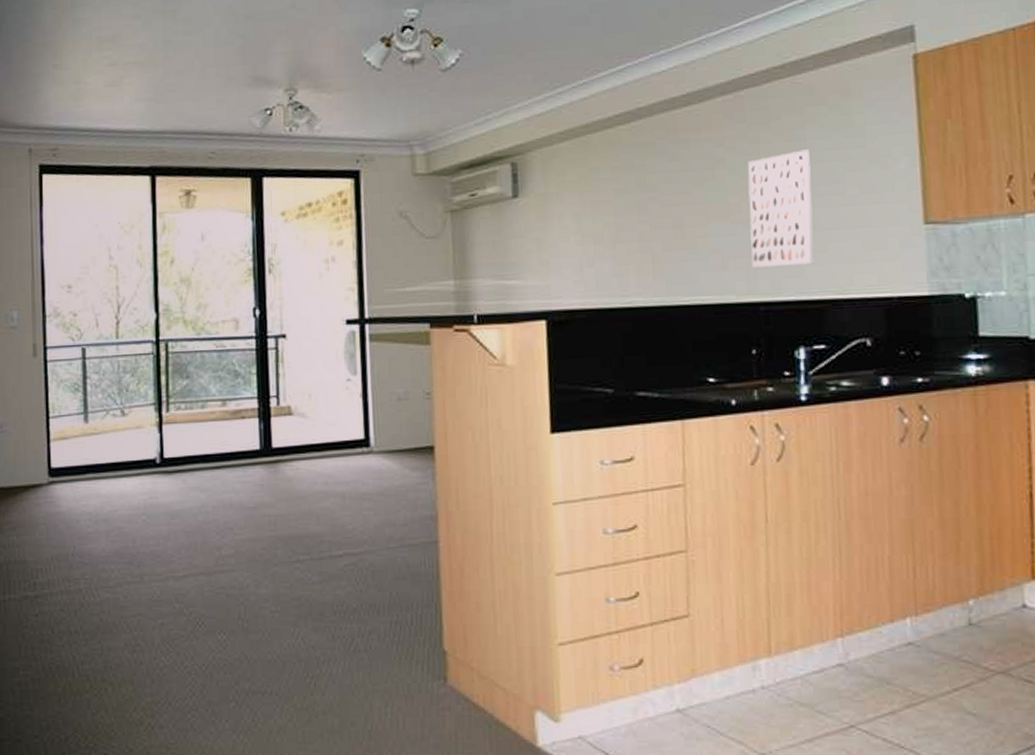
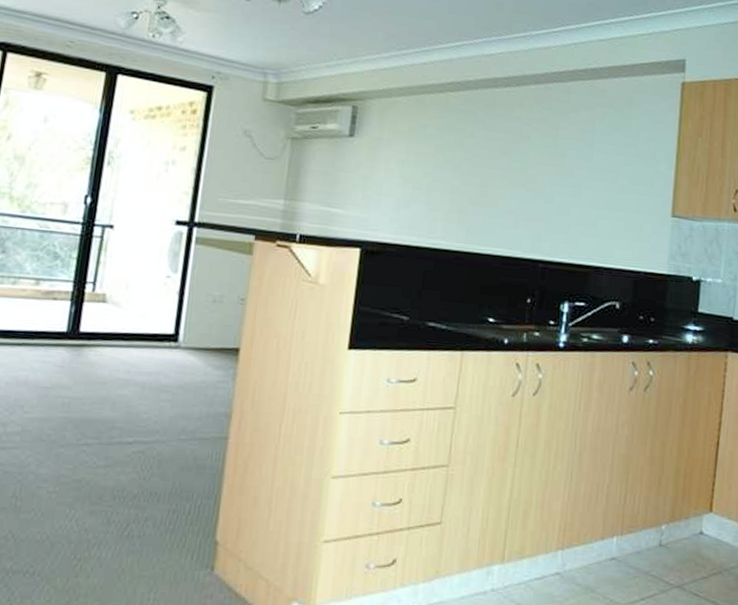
wall art: present [747,149,815,268] -> none [537,140,595,235]

